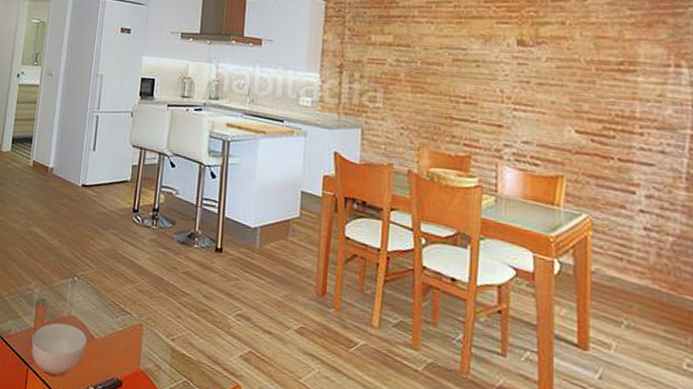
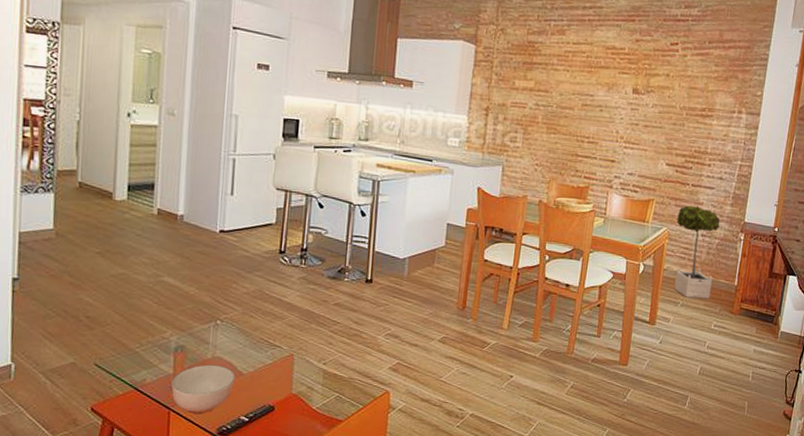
potted tree: none [602,186,673,323] -> present [674,205,720,299]

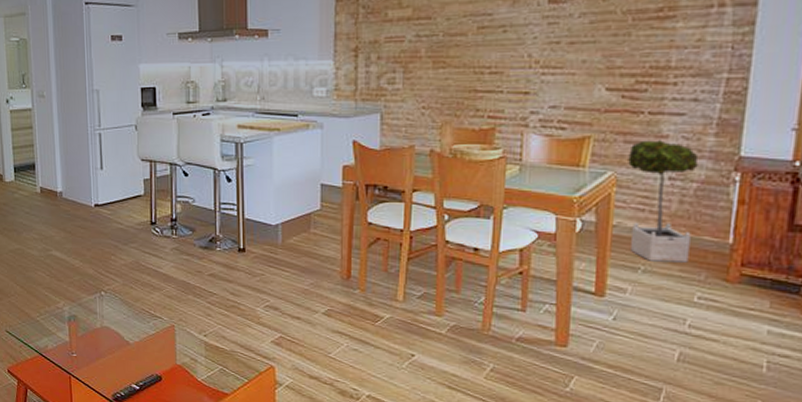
bowl: present [171,364,236,413] -> none [69,333,123,380]

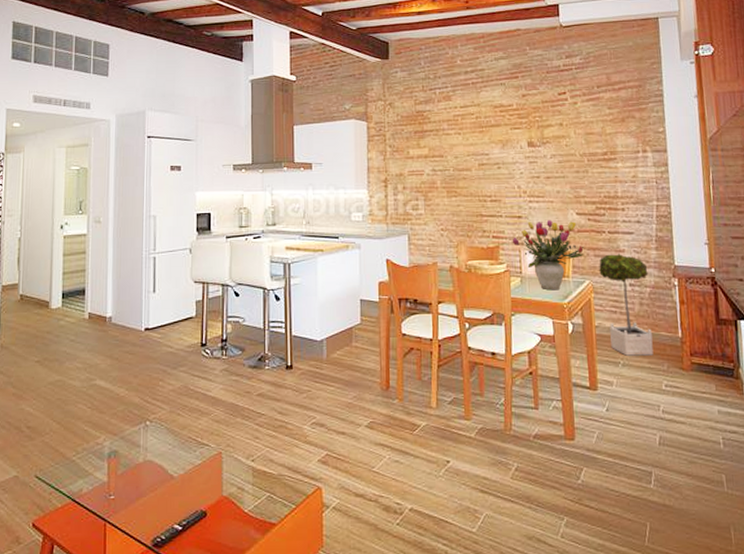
flower arrangement: none [513,96,610,182] -> present [512,219,584,291]

